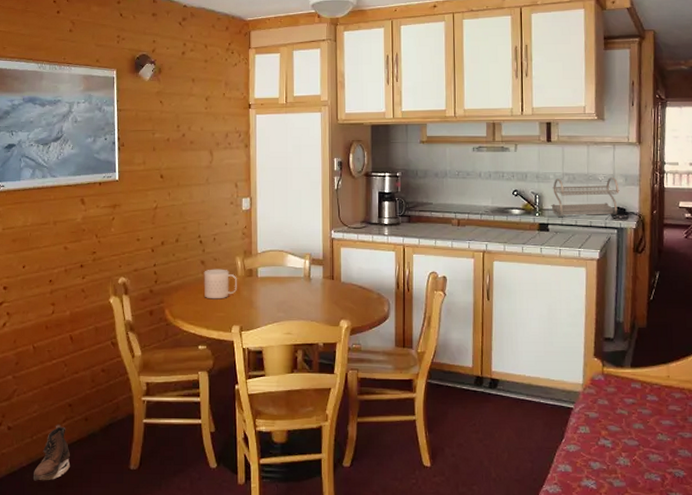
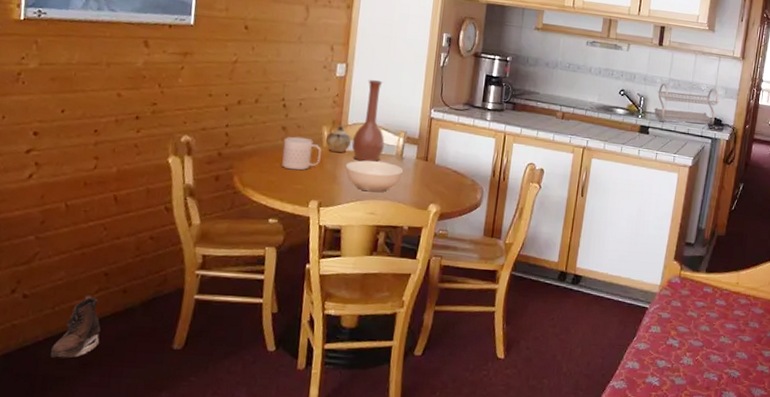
teapot: none [239,255,263,280] -> present [325,126,352,153]
bowl: none [260,285,313,313] -> present [345,160,404,193]
vase: none [263,209,292,286] -> present [351,79,385,163]

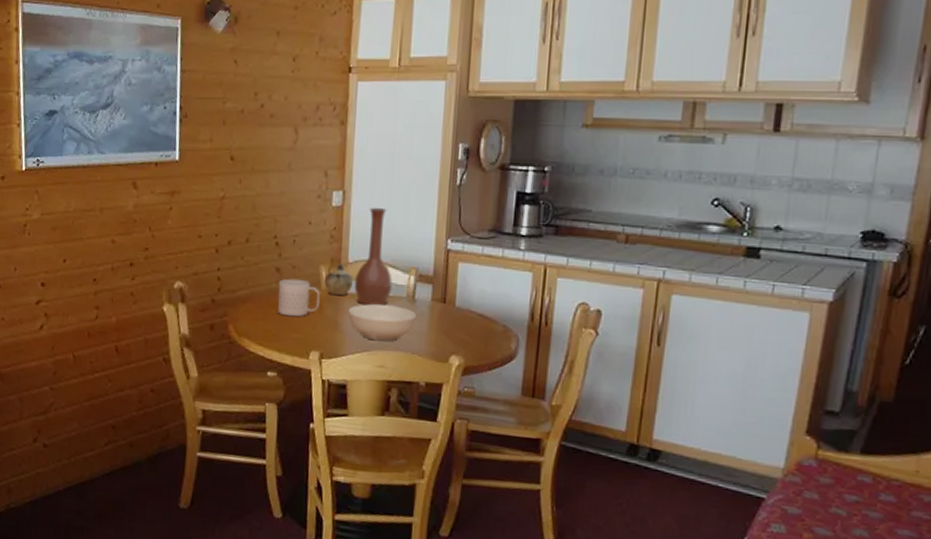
boot: present [50,295,101,358] -> none [69,447,112,510]
dish rack: present [654,82,719,127] -> none [768,184,879,244]

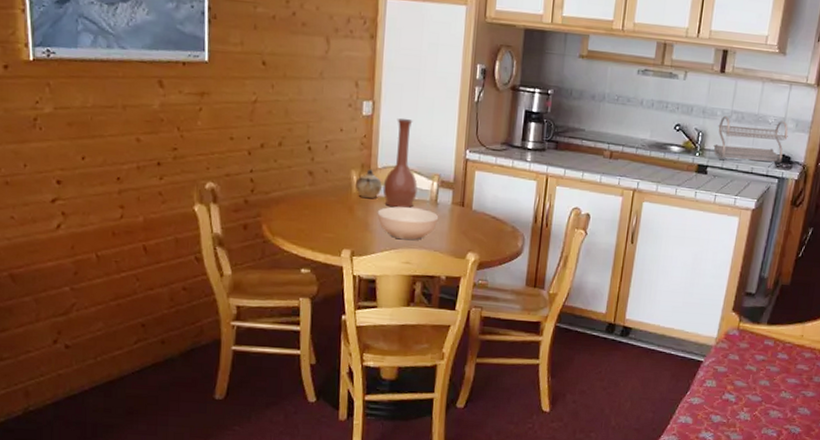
mug: present [277,278,320,317] -> none [310,182,351,218]
dish rack: none [768,184,879,244] -> present [713,115,788,165]

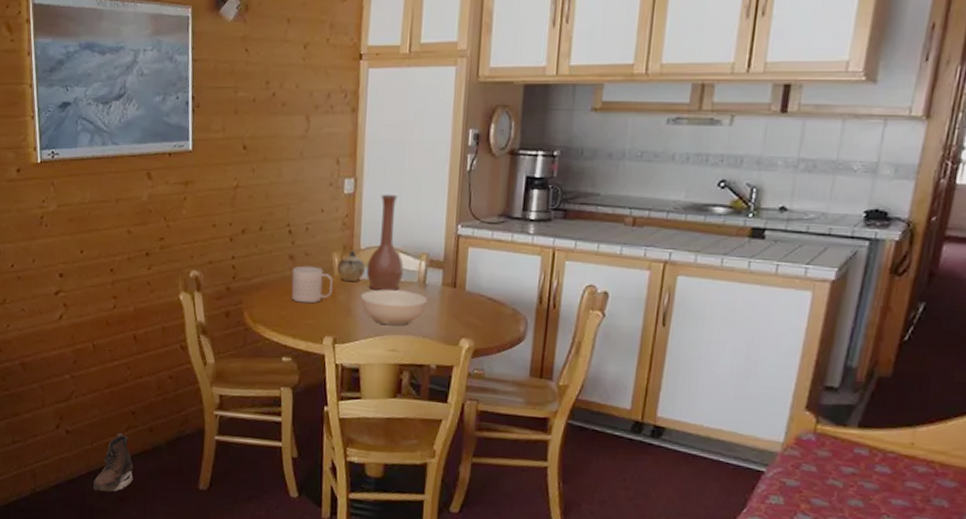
boot: none [97,345,144,407] -> present [93,432,134,492]
mug: none [310,182,351,218] -> present [291,266,333,304]
dish rack: present [713,115,788,165] -> none [773,165,884,223]

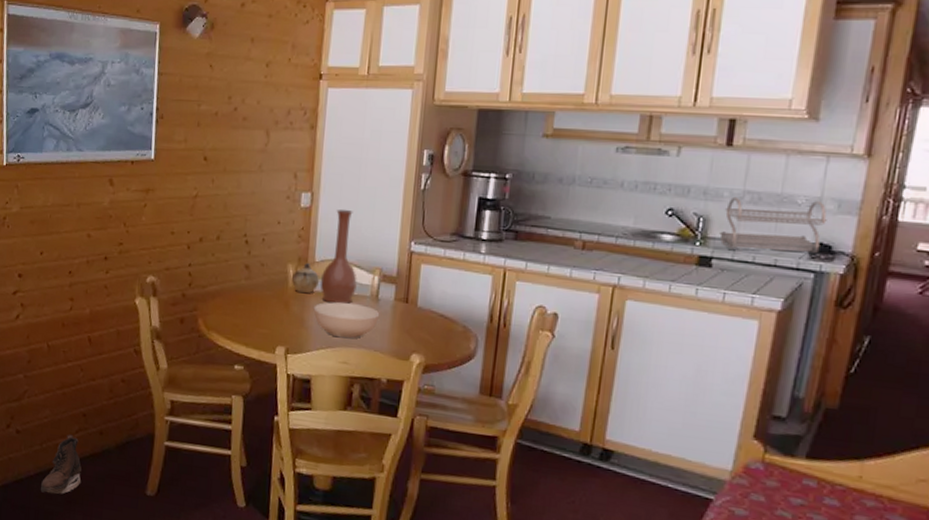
mug: present [291,266,333,304] -> none [245,275,287,313]
dish rack: none [773,165,884,223] -> present [720,196,827,256]

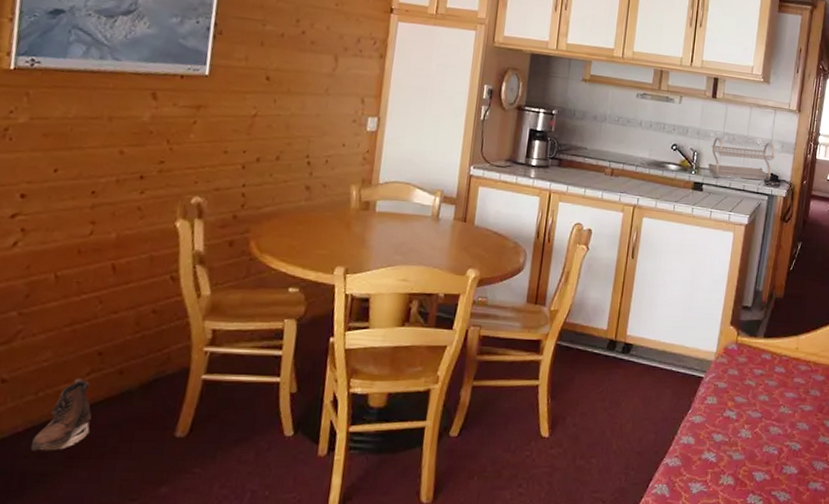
teapot: present [291,263,320,294] -> none [353,185,383,215]
bowl: present [313,302,380,339] -> none [375,222,440,257]
vase: present [320,208,357,305] -> none [383,134,420,224]

